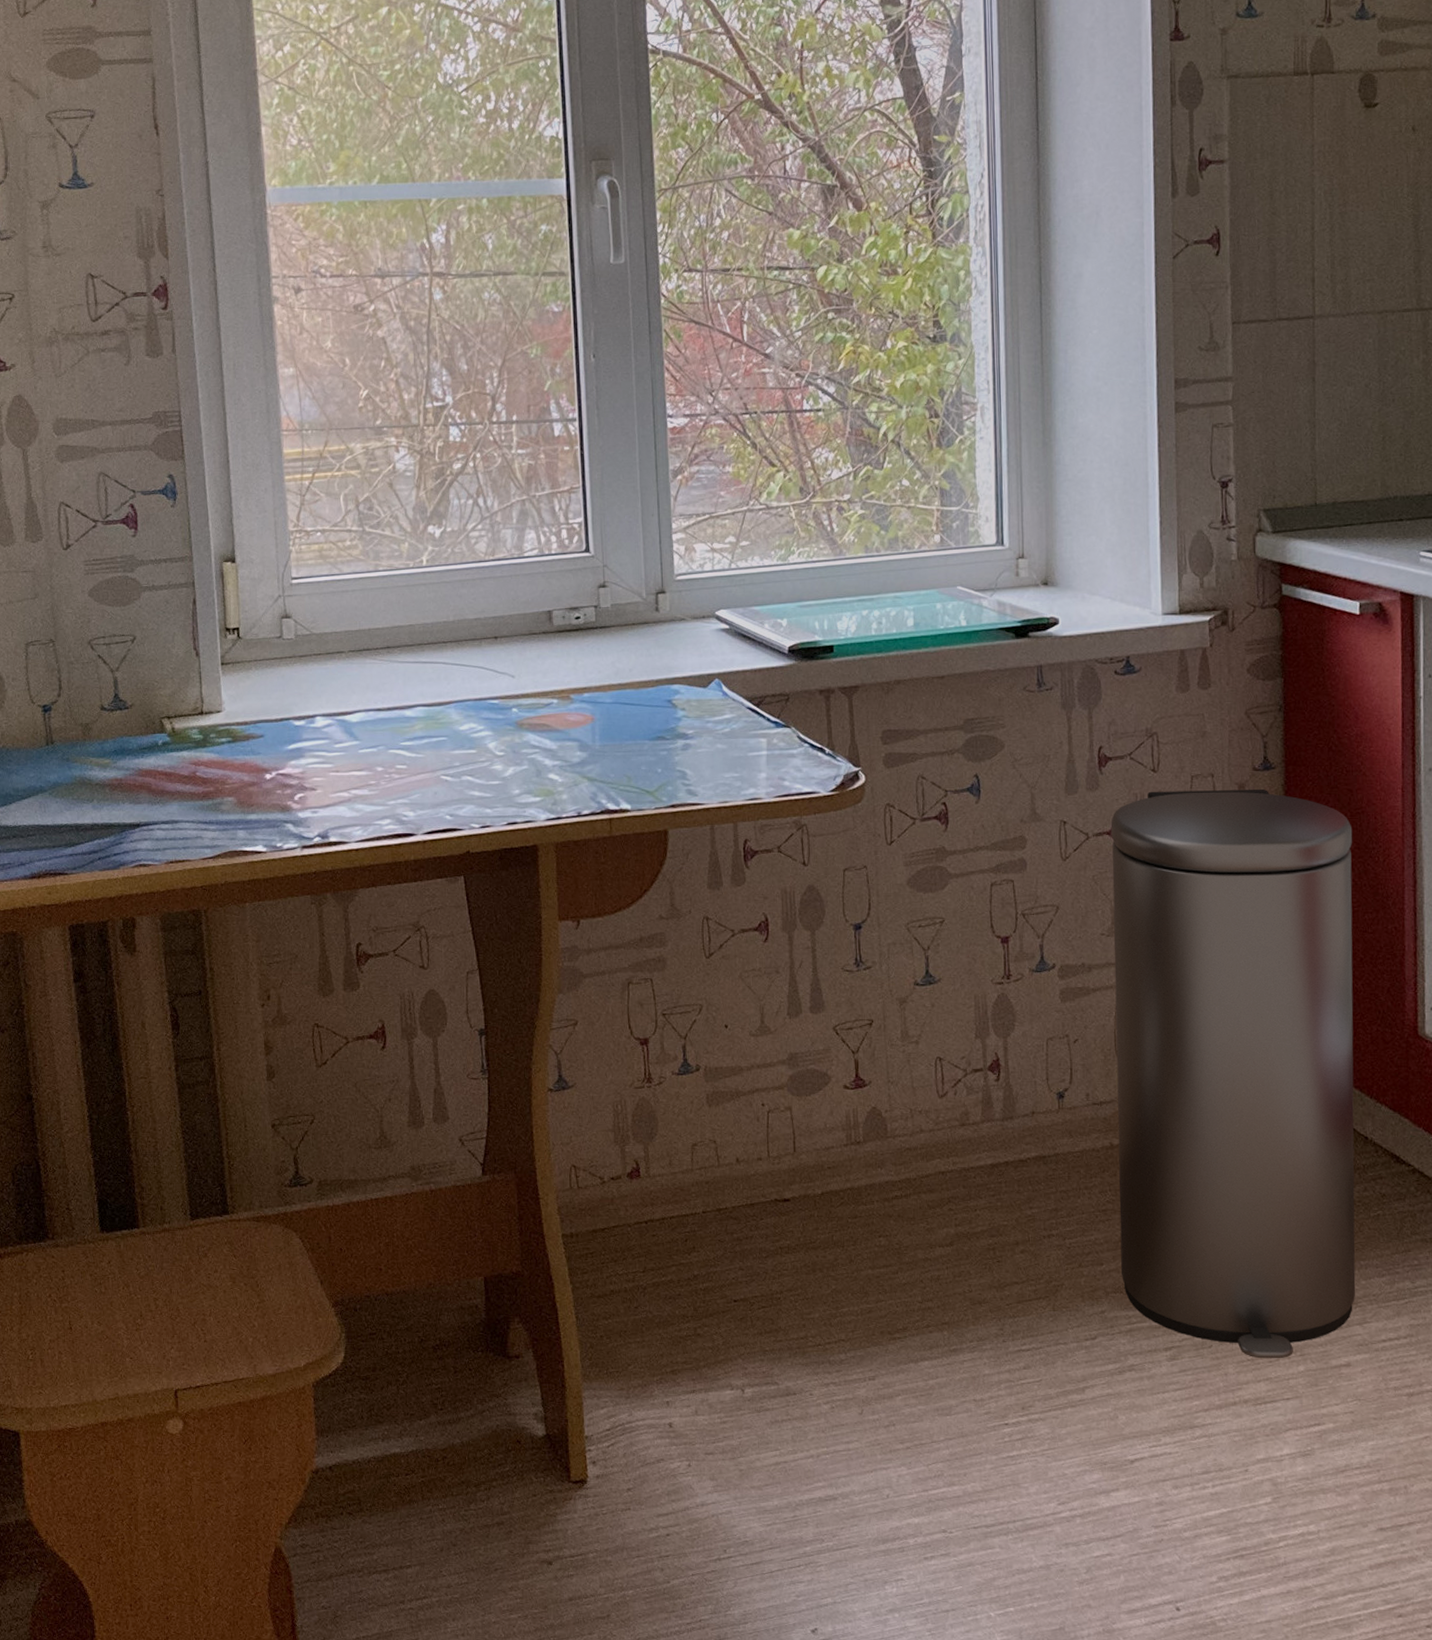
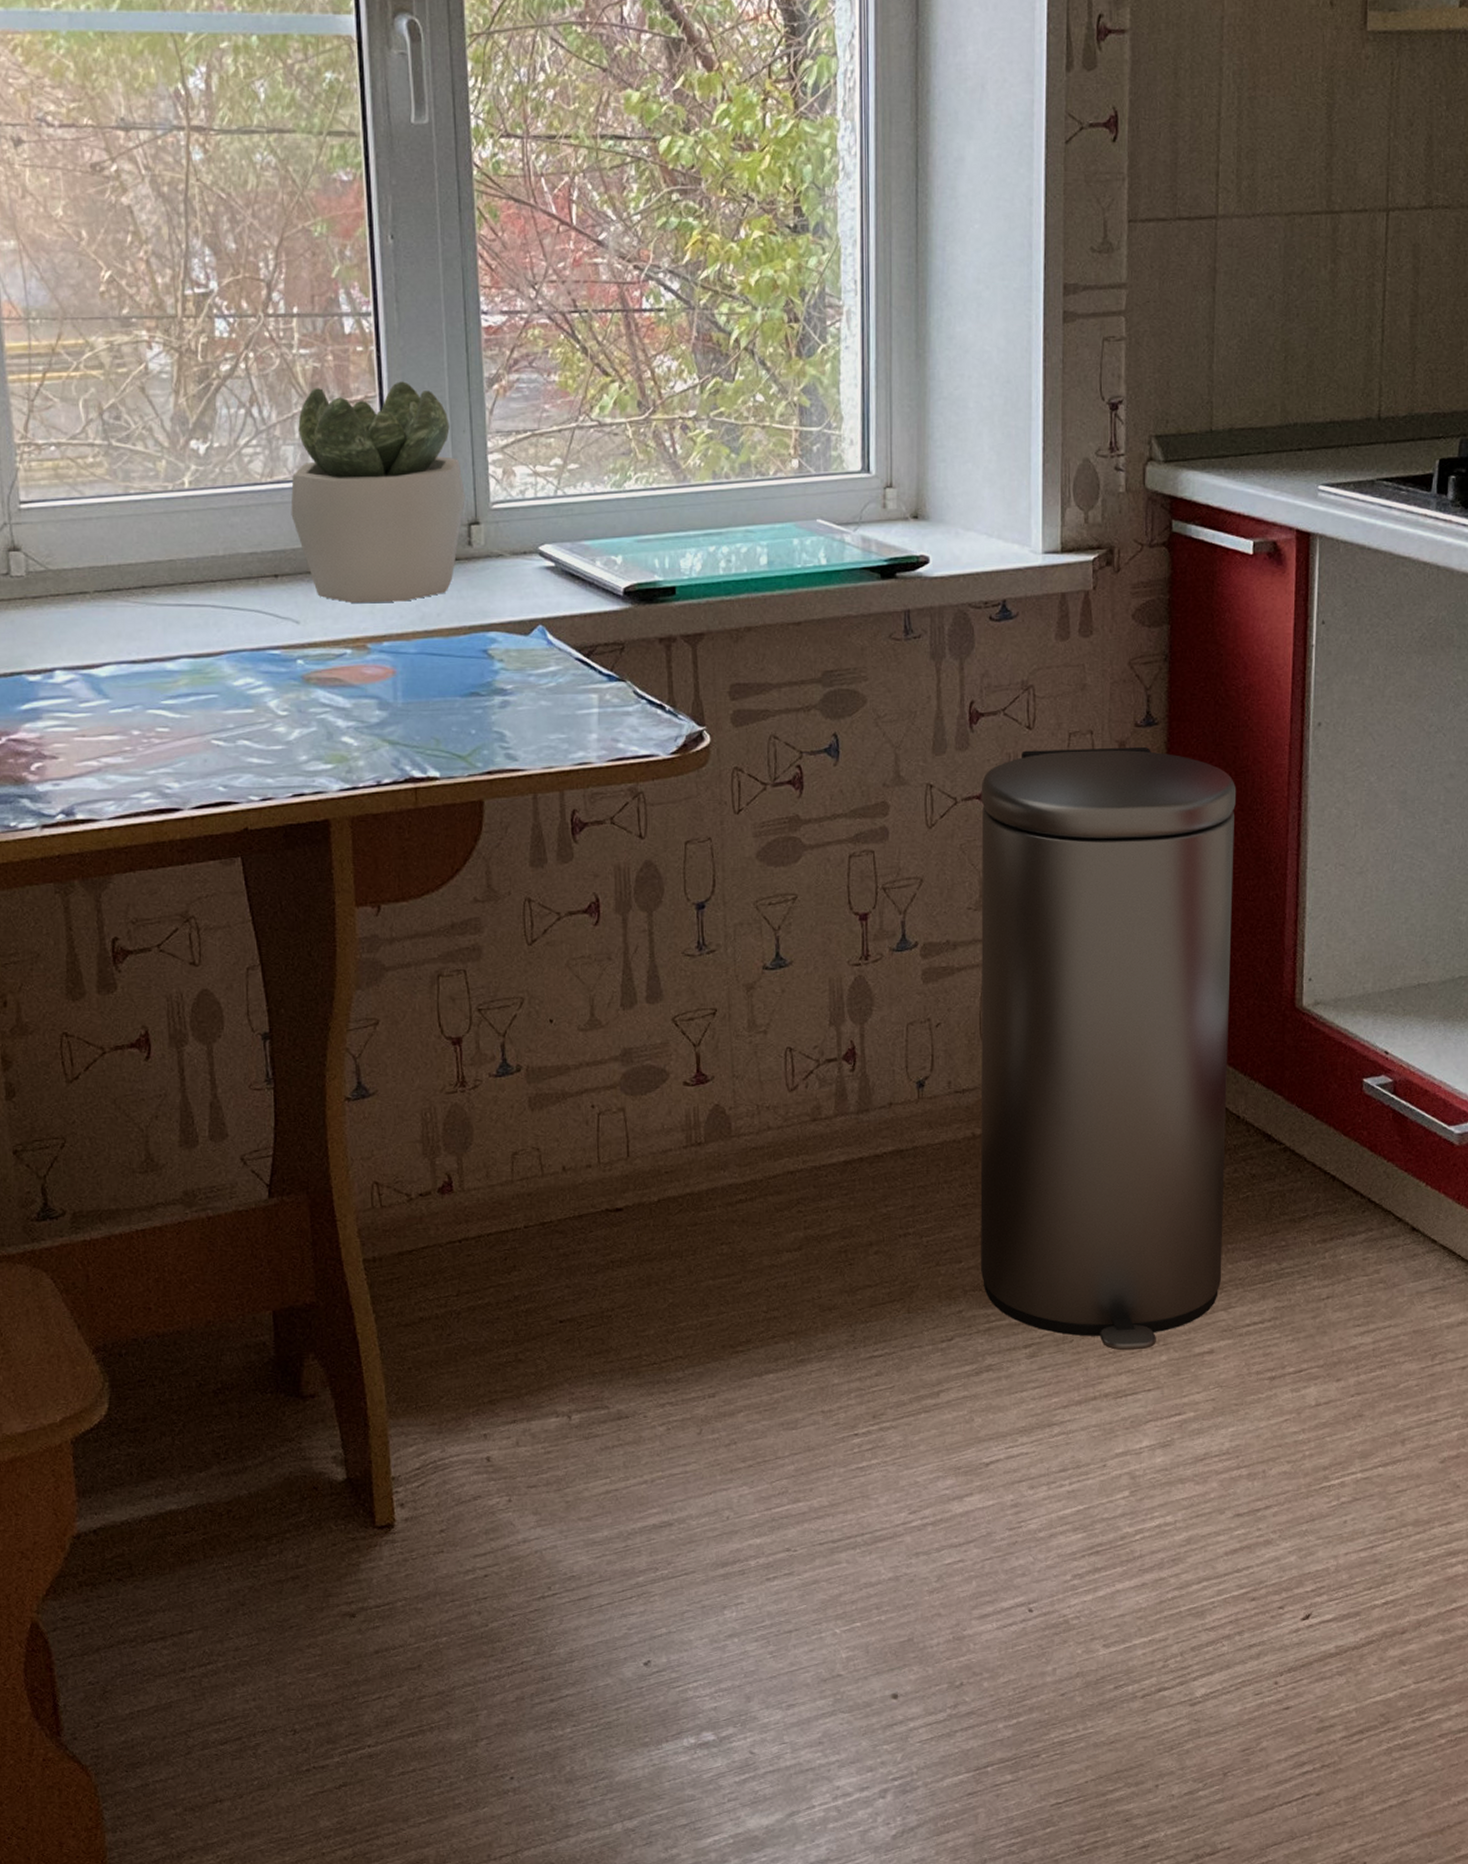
succulent plant: none [509,474,654,660] -> present [291,381,466,603]

